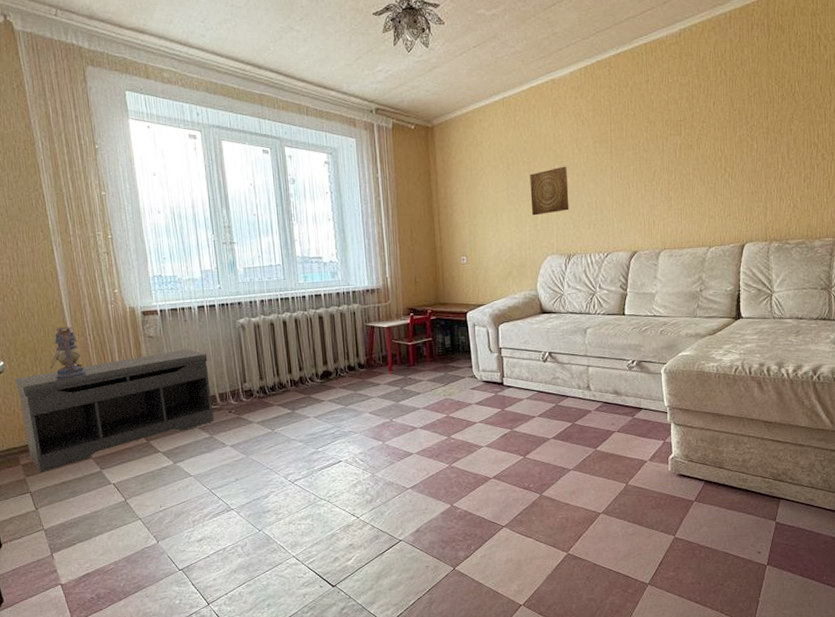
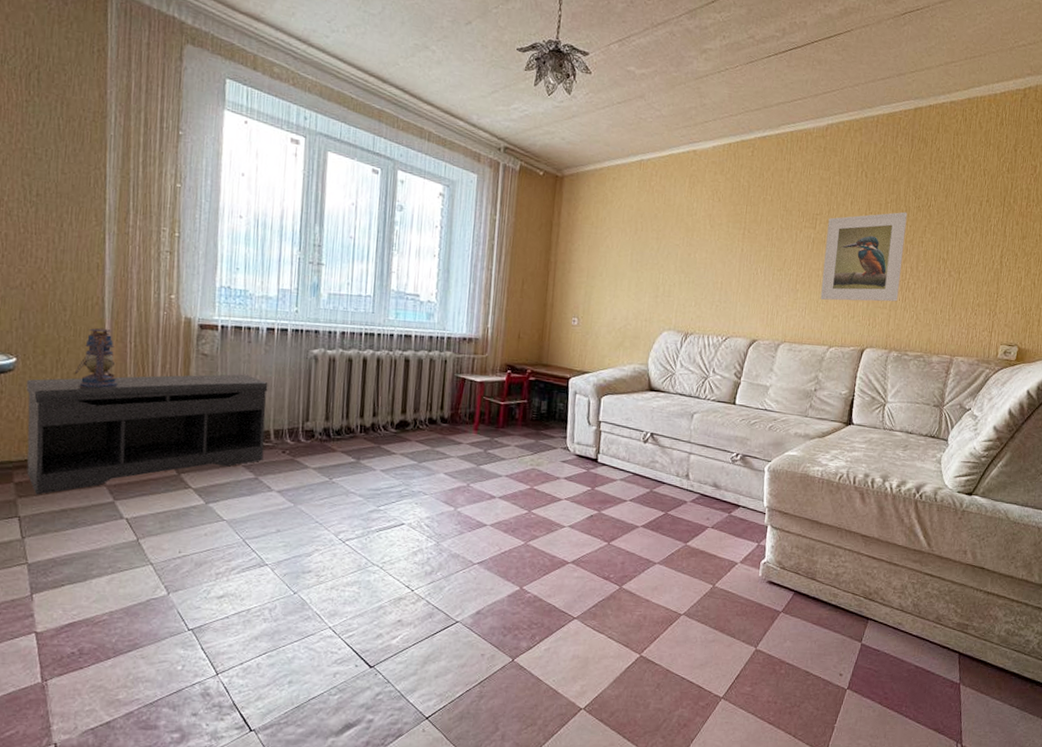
wall art: present [530,166,569,216] -> none [653,240,697,287]
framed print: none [693,103,773,203] -> present [820,212,908,302]

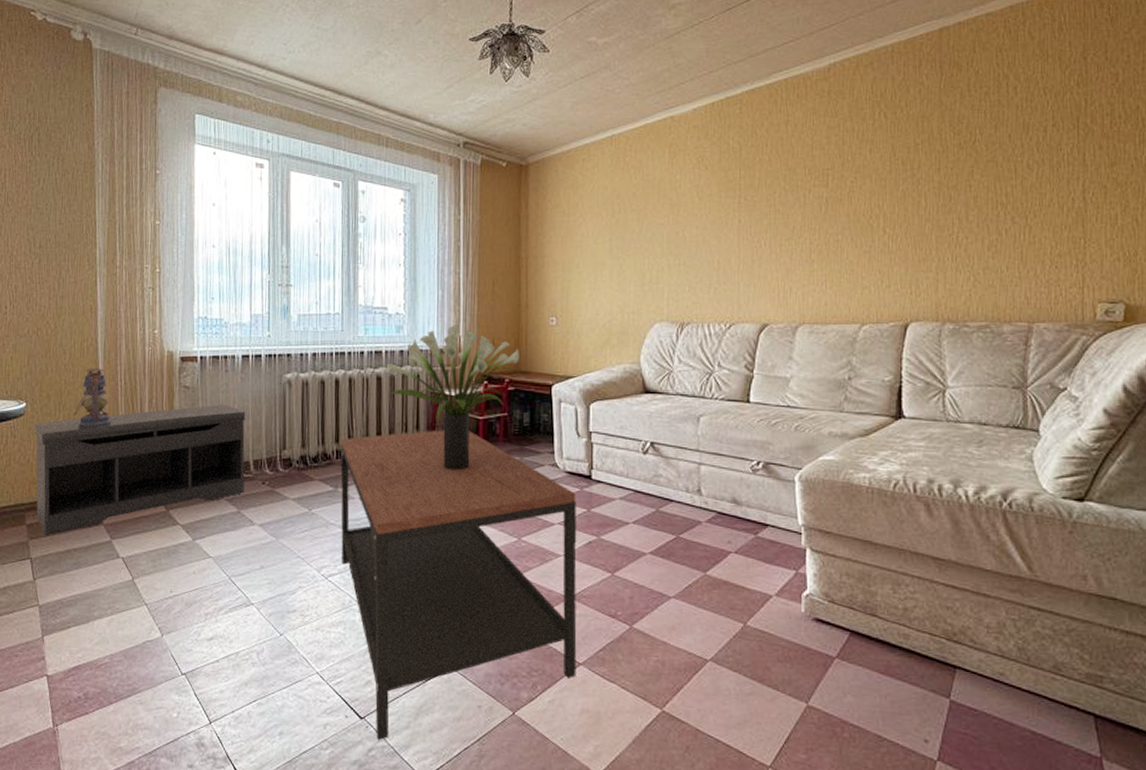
coffee table: none [360,411,583,687] -> present [340,430,577,741]
potted plant: none [414,316,542,449] -> present [386,324,519,471]
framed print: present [820,212,908,302] -> none [843,152,946,269]

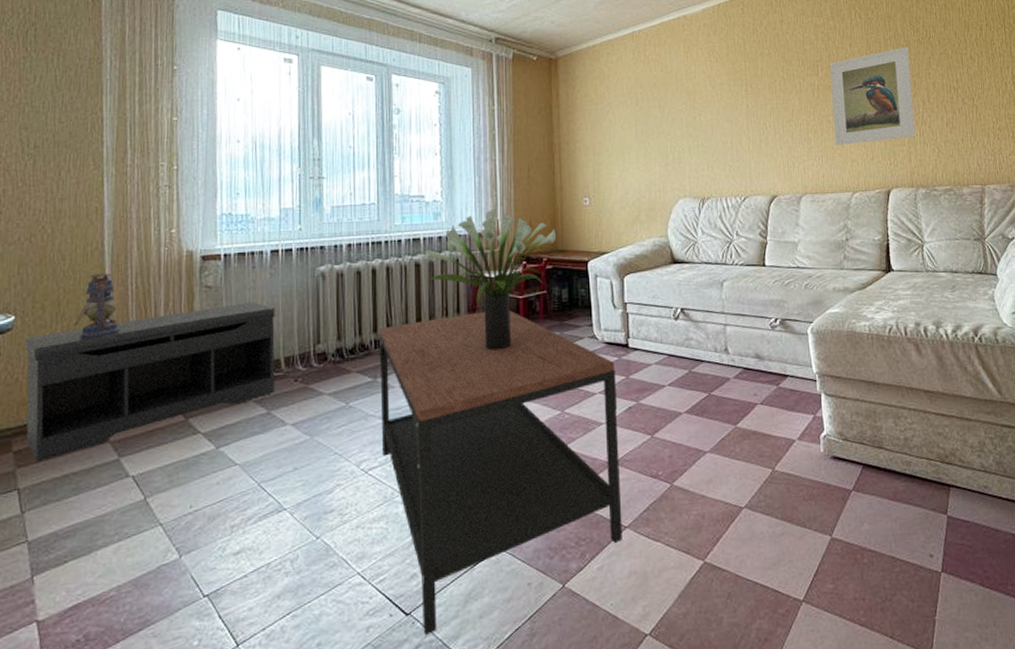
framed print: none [843,152,946,269] -> present [830,46,915,145]

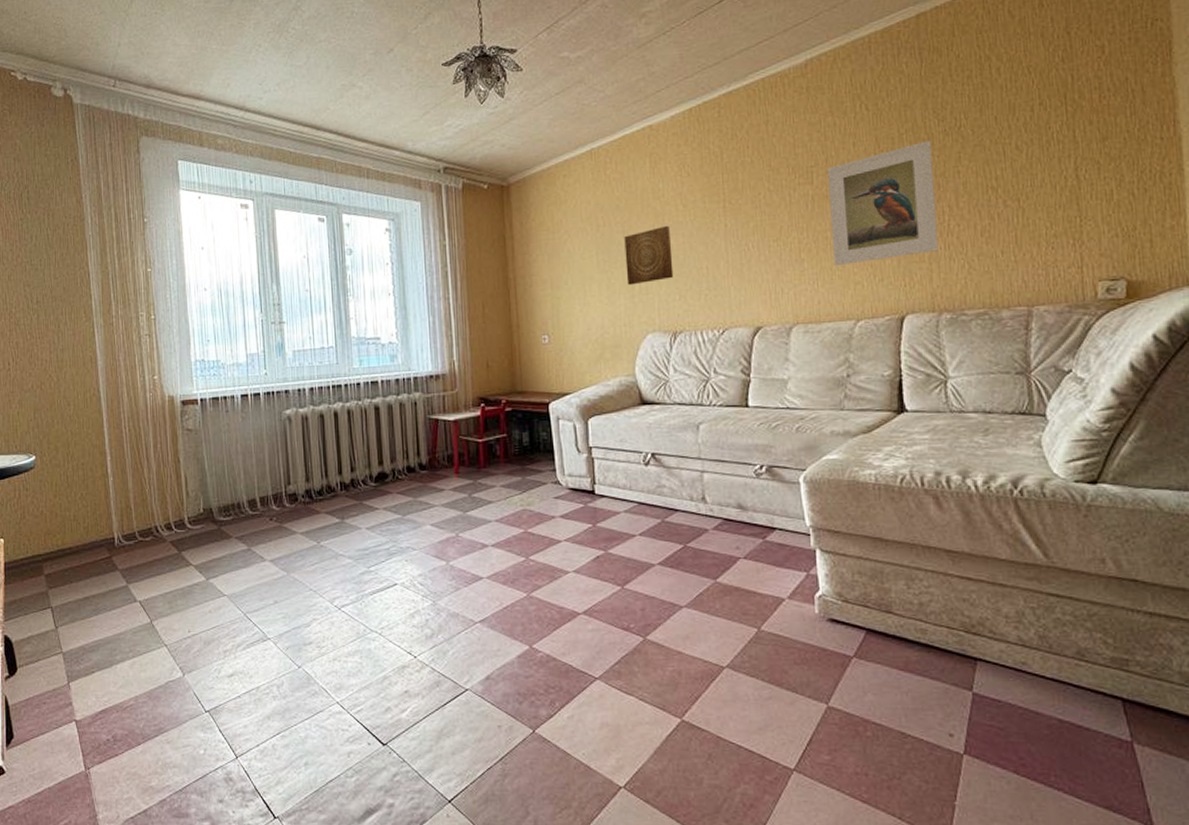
bench: present [25,302,276,462] -> none [45,444,253,585]
lantern: present [74,272,120,339] -> none [82,417,119,477]
coffee table: present [378,310,623,636] -> none [343,454,593,766]
potted plant: present [424,208,556,351] -> none [383,349,514,495]
wall art: none [660,103,703,155] -> present [624,225,674,286]

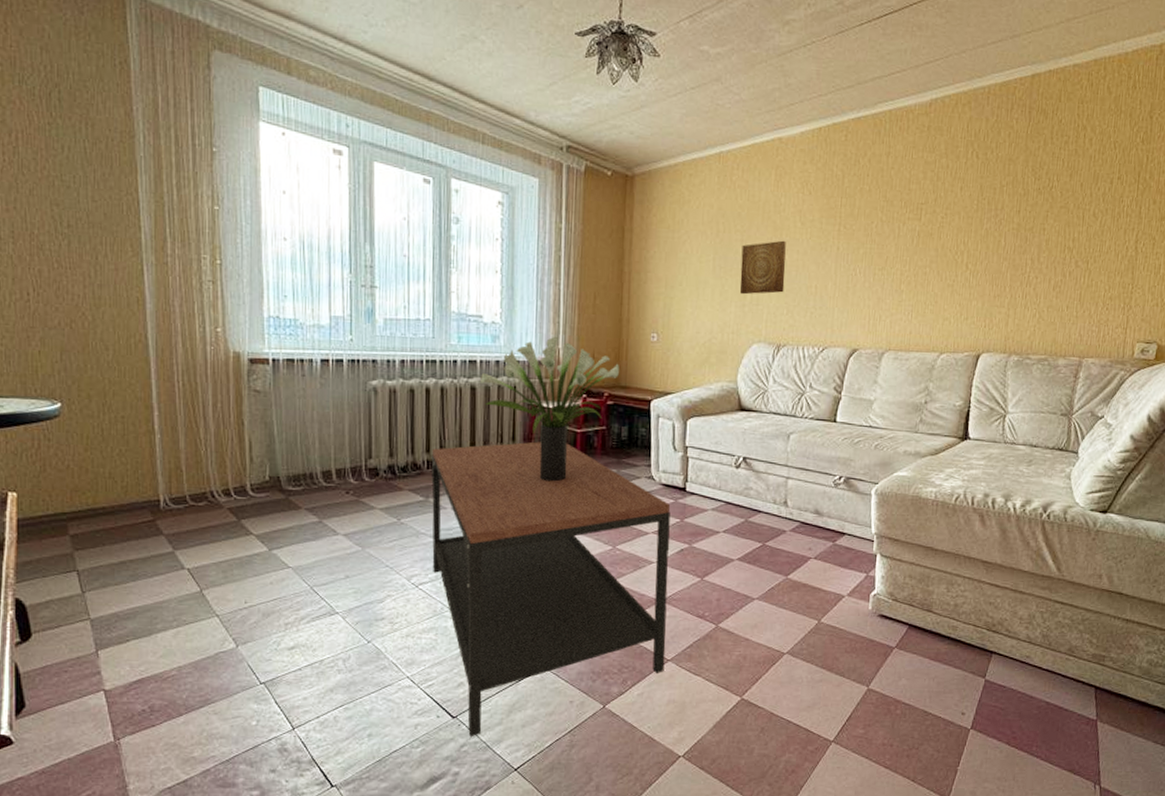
coffee table: none [343,454,593,766] -> present [431,441,671,738]
potted plant: none [383,349,514,495] -> present [480,336,619,482]
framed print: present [828,140,939,265] -> none [928,195,1026,301]

